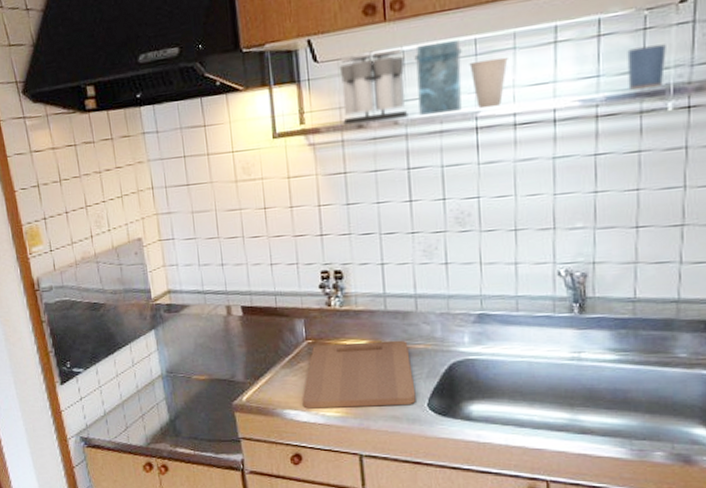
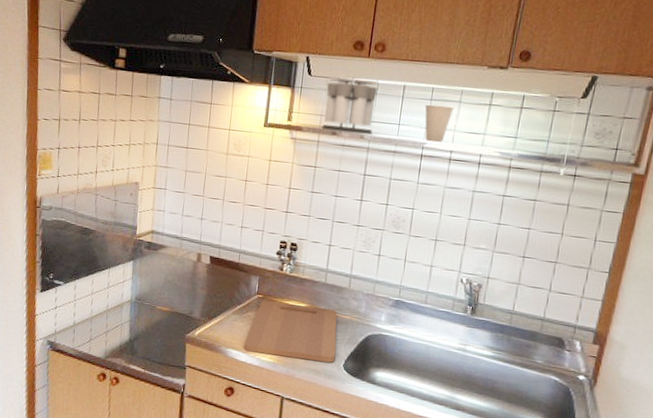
canister: present [414,39,462,115] -> none [380,80,422,139]
mug: present [627,44,666,90] -> none [535,123,567,155]

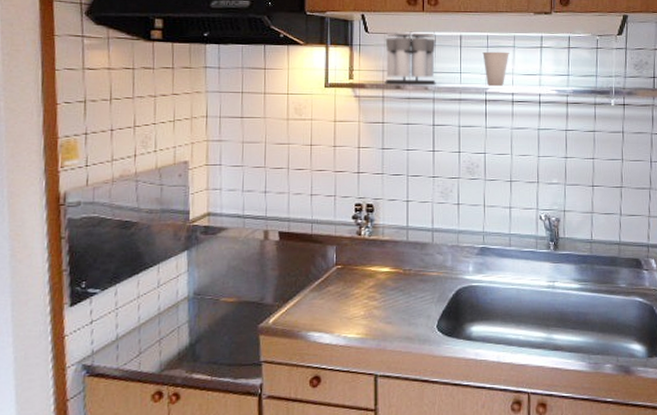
cutting board: present [243,300,338,363] -> none [326,268,427,331]

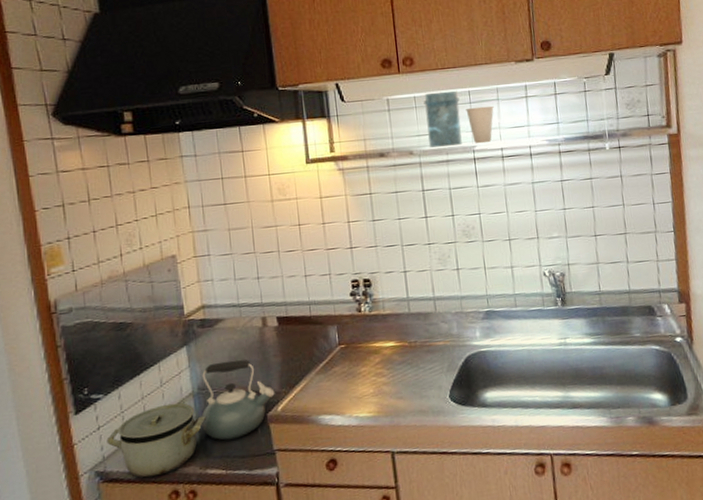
saucepan: none [97,305,199,376] -> present [106,402,207,478]
kettle: none [193,269,268,347] -> present [201,359,275,441]
spice rack: present [385,31,436,85] -> none [363,93,421,154]
canister: none [443,32,478,85] -> present [423,90,462,148]

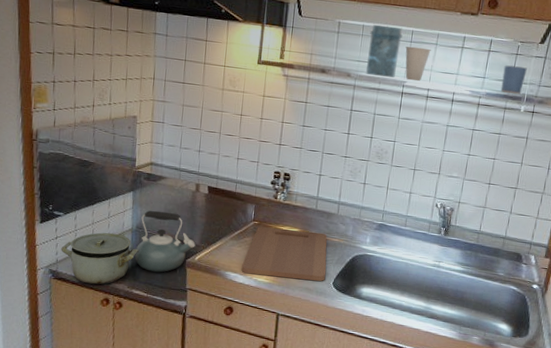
cutting board: none [336,338,440,413] -> present [241,226,327,282]
mug: none [575,103,601,134] -> present [500,65,527,94]

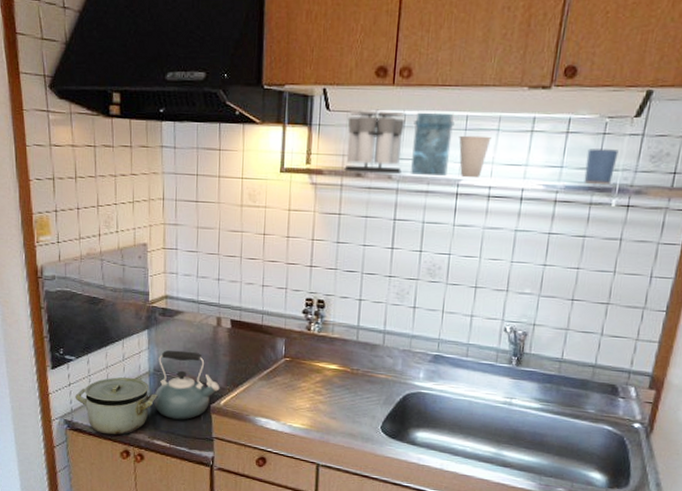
cutting board: present [241,226,327,282] -> none [273,363,373,426]
spice rack: none [311,16,364,73] -> present [344,108,406,174]

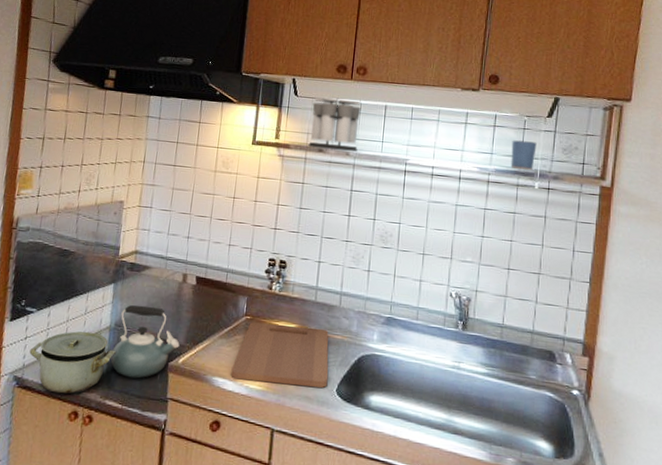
cutting board: none [273,363,373,426] -> present [231,322,329,389]
canister: present [410,110,455,176] -> none [365,101,402,155]
cup: present [459,135,492,179] -> none [406,123,433,159]

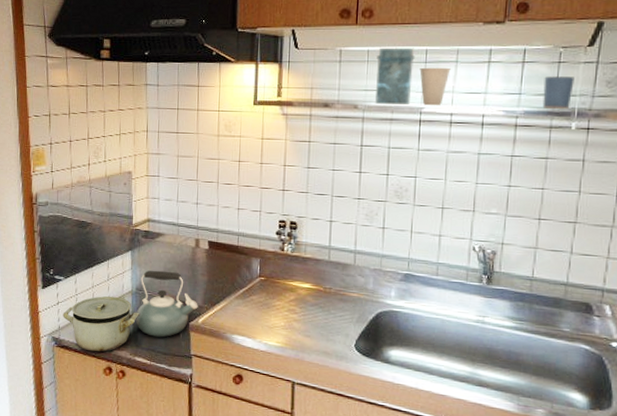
cutting board: present [231,322,329,389] -> none [249,282,346,344]
spice rack: present [308,95,361,152] -> none [313,46,369,104]
canister: none [365,101,402,155] -> present [374,46,415,104]
cup: none [406,123,433,159] -> present [419,67,451,106]

